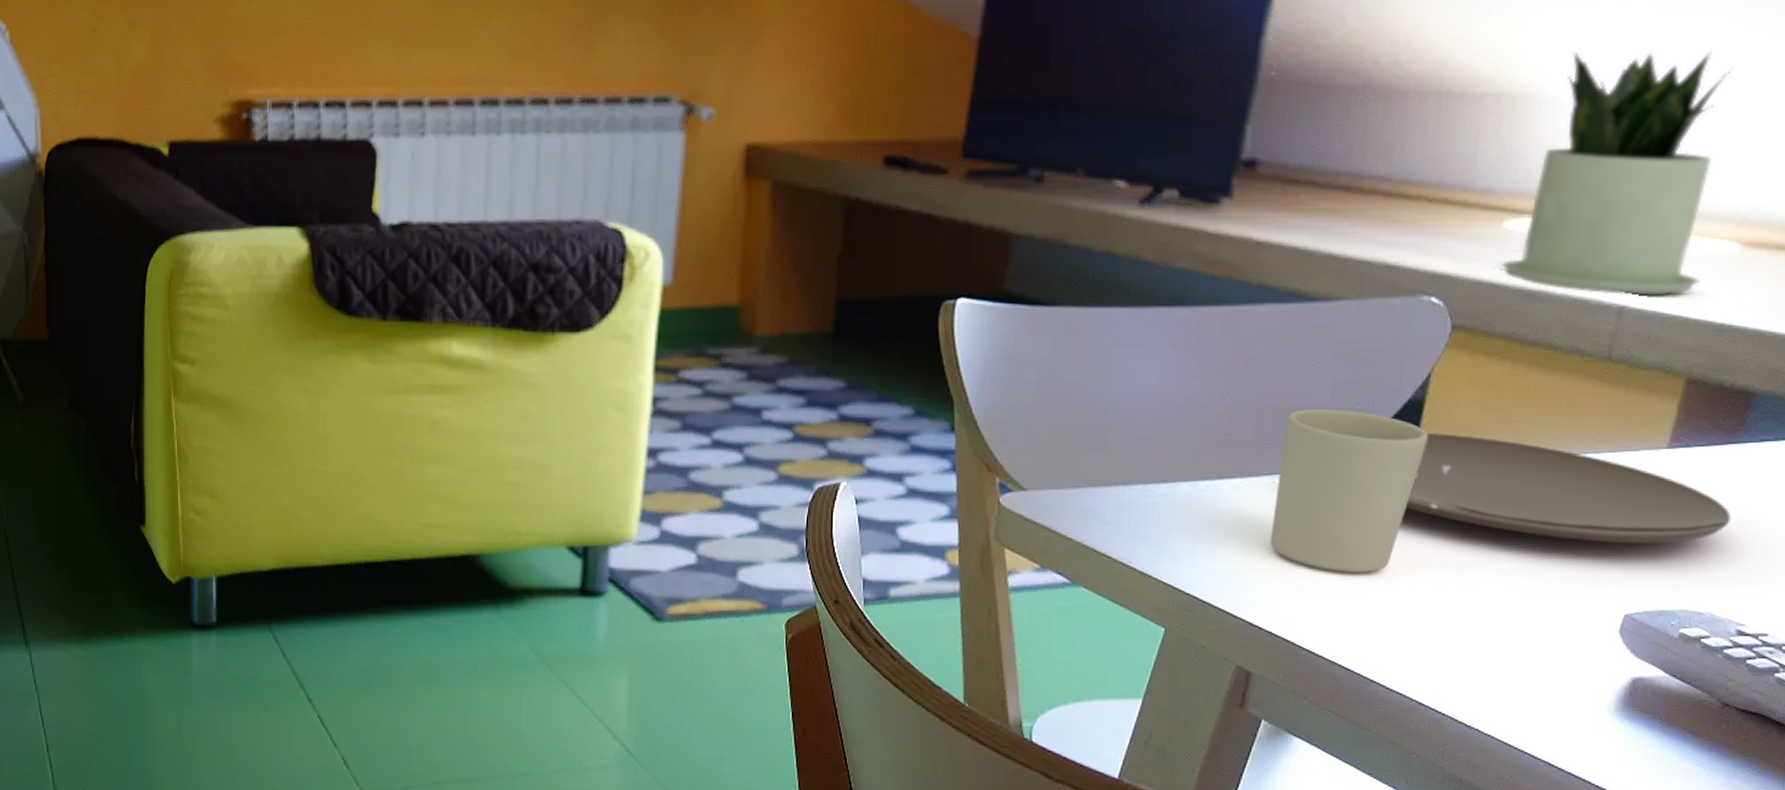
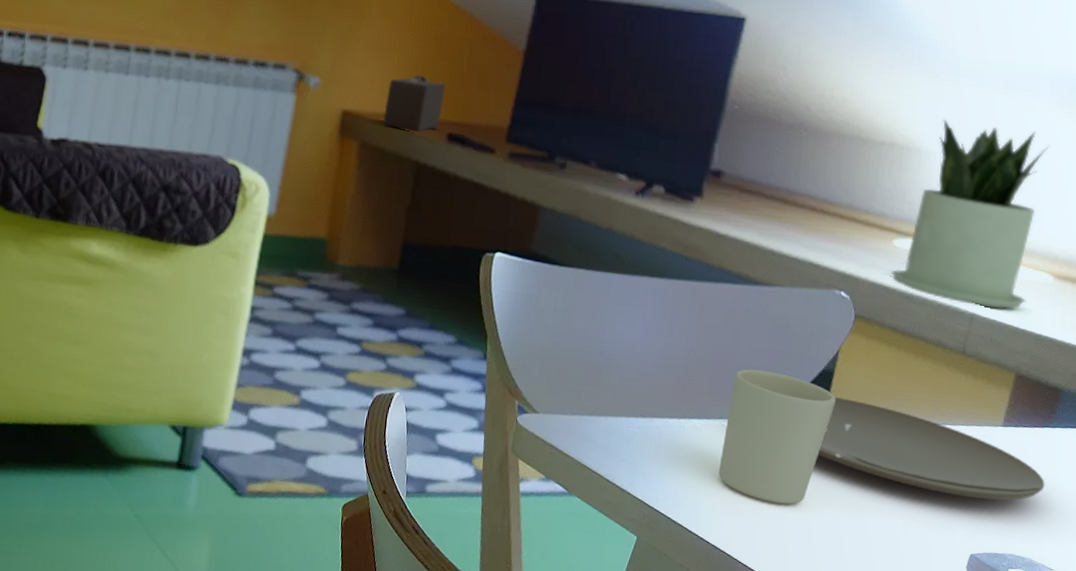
speaker: none [799,87,877,161] -> present [383,75,446,133]

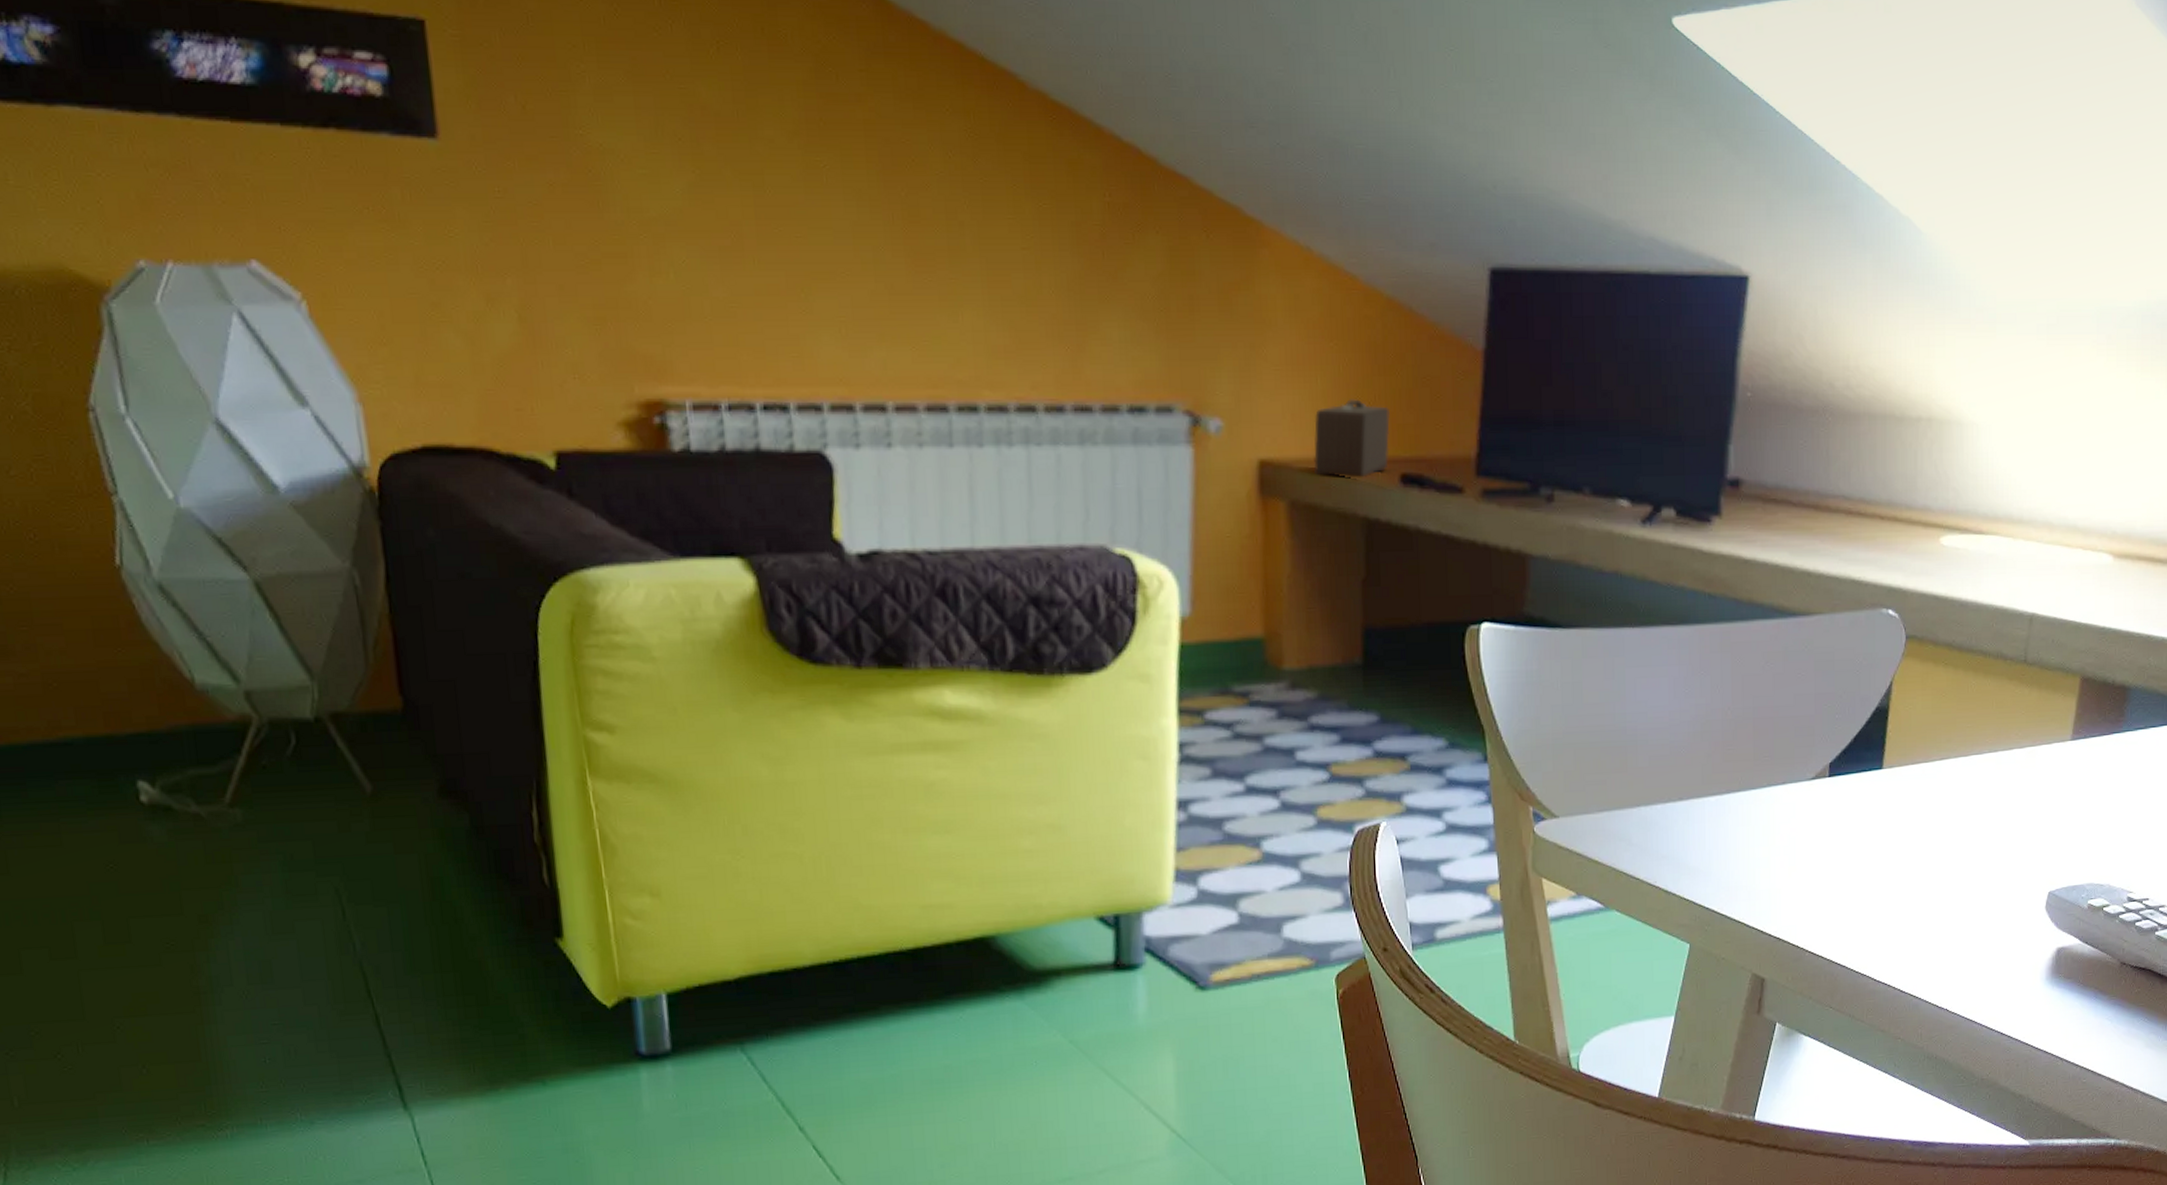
mug: present [718,369,836,505] -> none [1773,719,1894,875]
plate: present [817,397,1045,501] -> none [1879,736,2119,829]
planter: present [891,119,1050,310] -> none [1941,380,2100,604]

